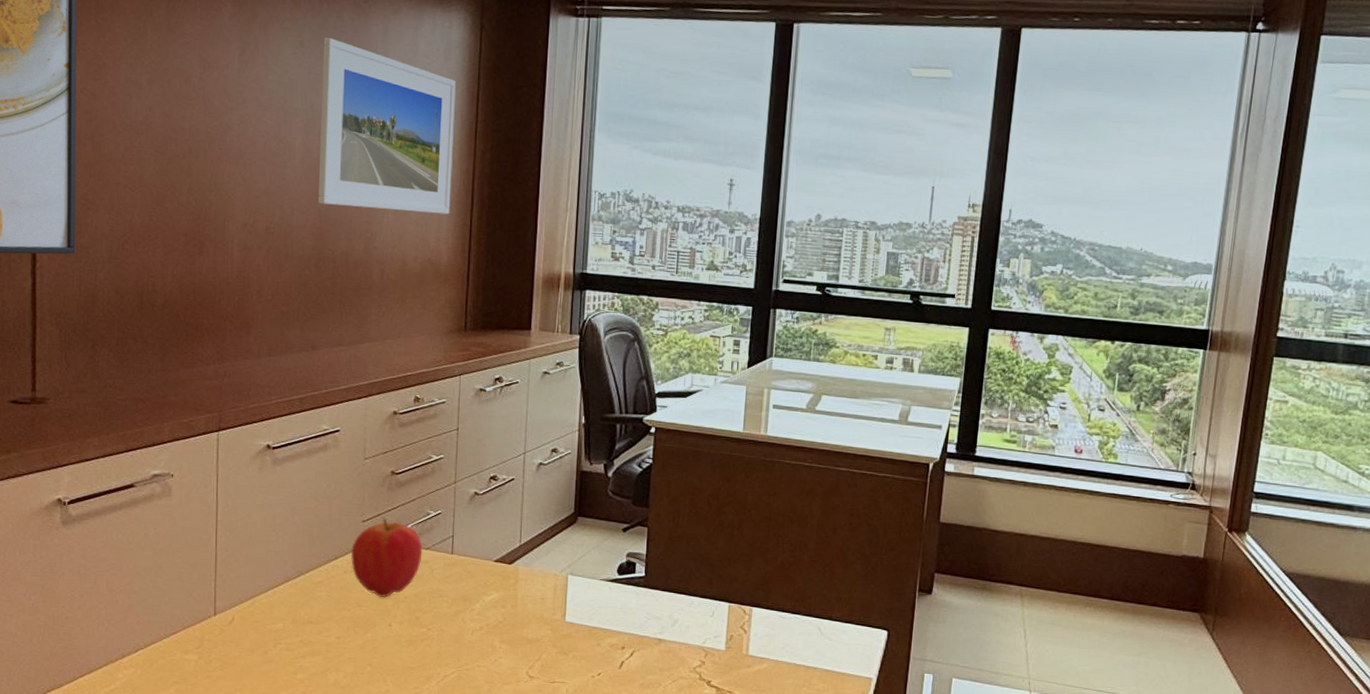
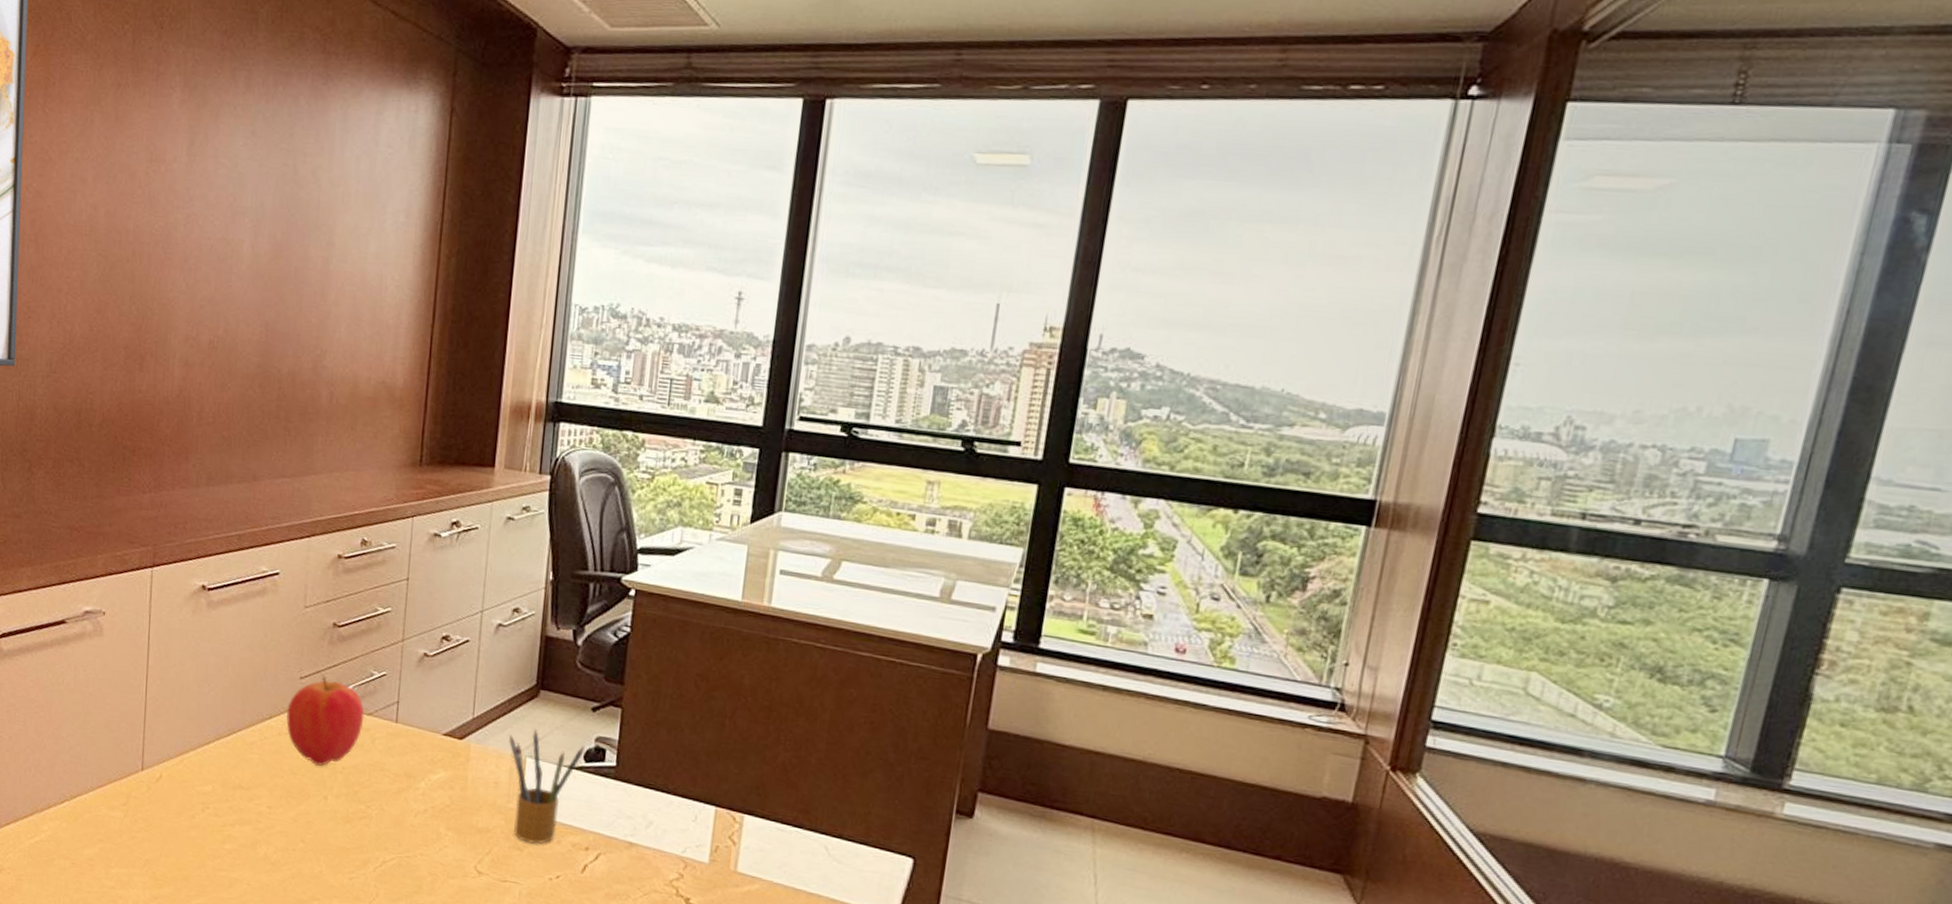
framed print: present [317,38,456,215] -> none [264,126,421,330]
pencil box: none [552,549,618,648] -> present [509,728,585,844]

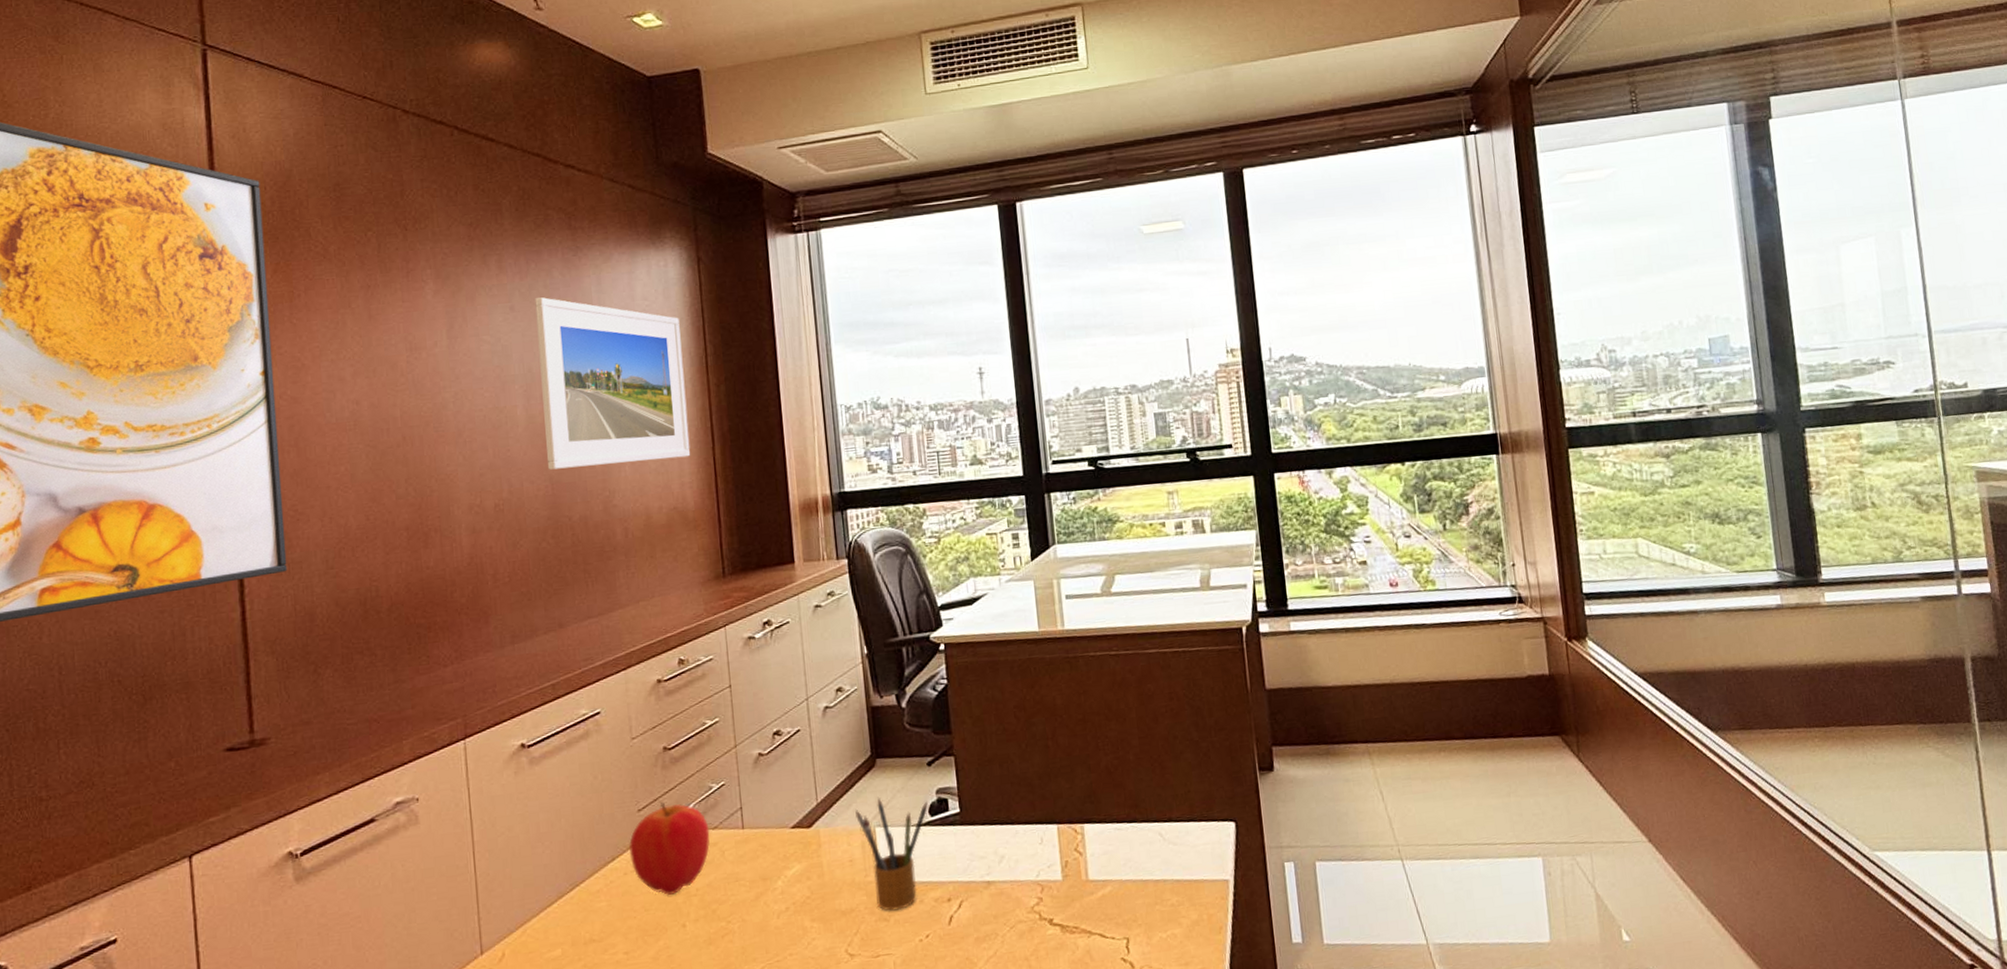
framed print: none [264,126,421,330] -> present [535,297,691,470]

